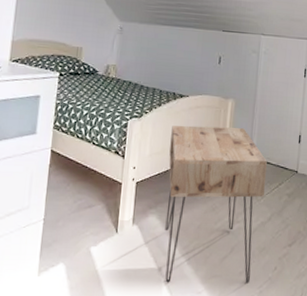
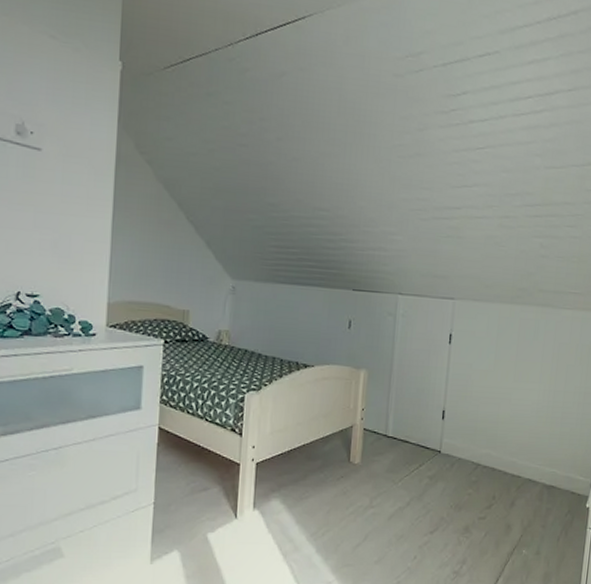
nightstand: present [165,125,267,284] -> none [290,399,405,574]

